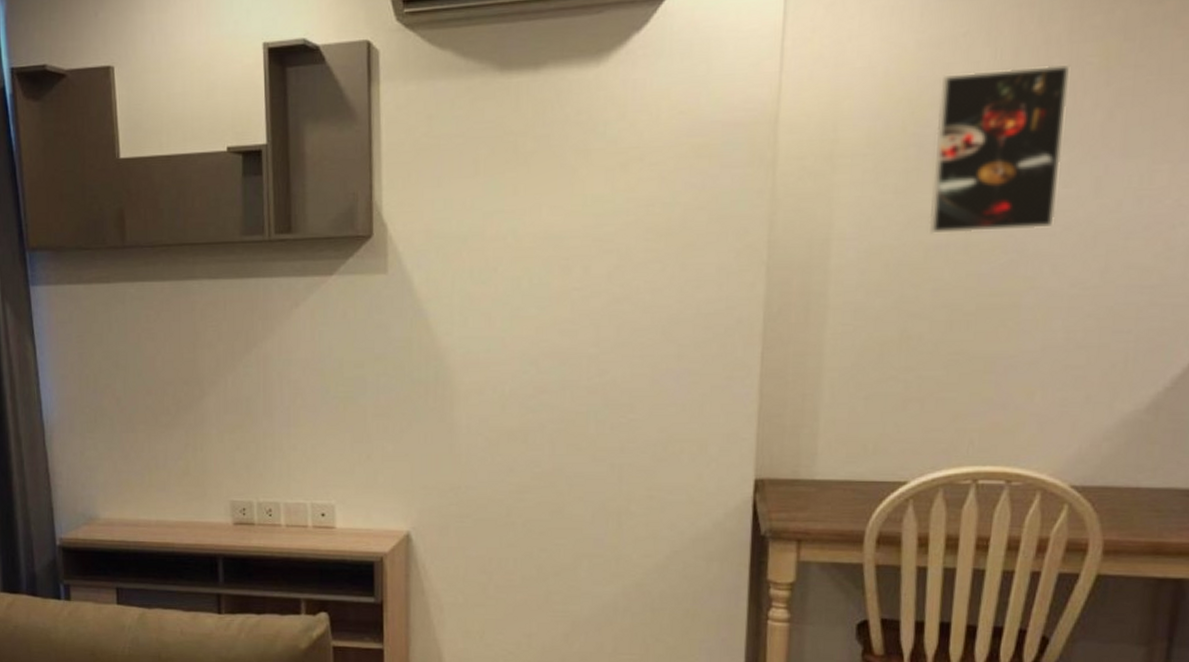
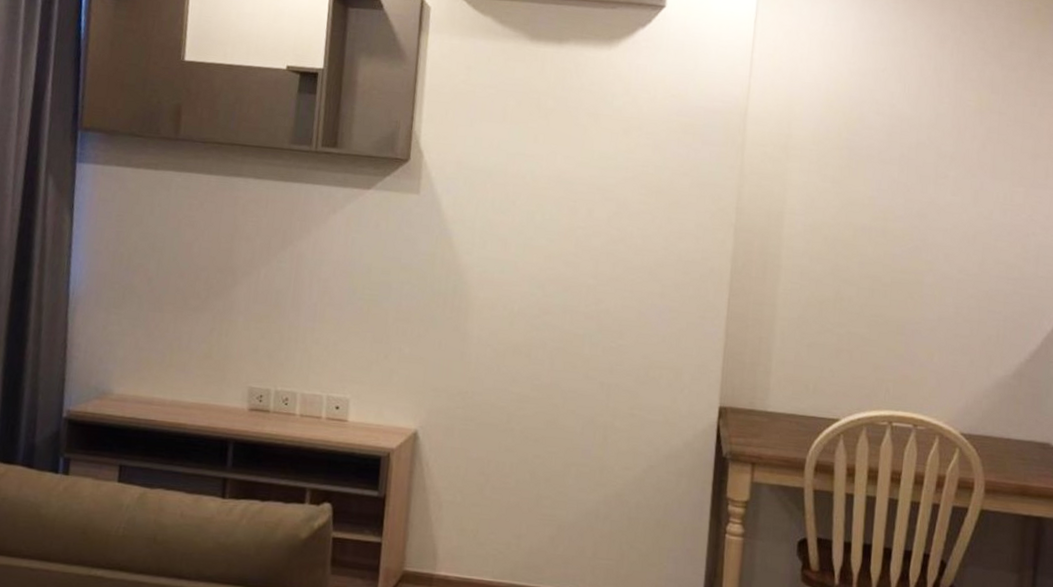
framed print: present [929,65,1071,234] -> none [857,99,956,225]

